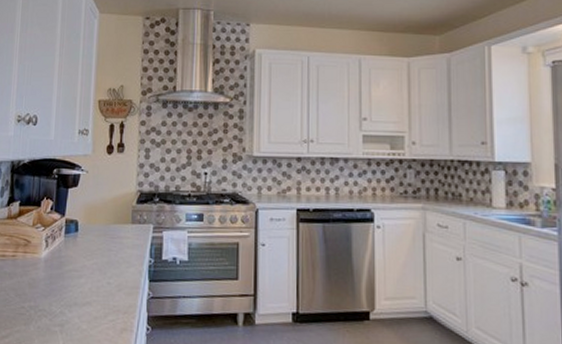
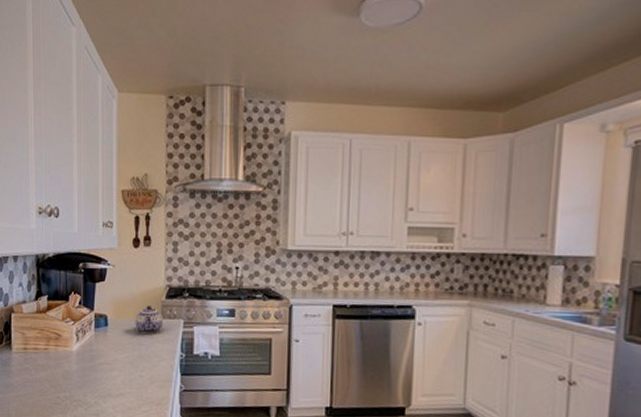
teapot: none [105,210,134,239] -> present [135,305,164,334]

